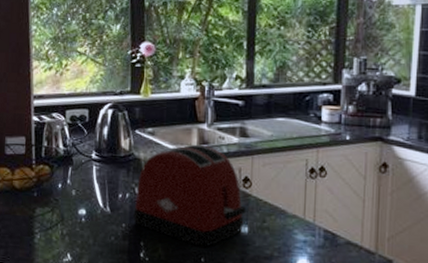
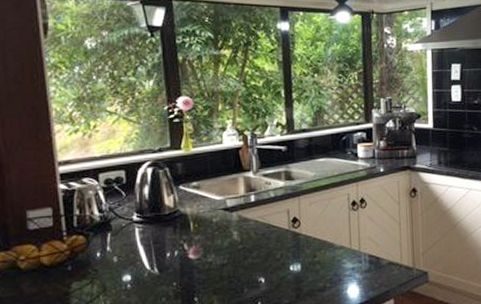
toaster: present [133,144,247,247] -> none [184,192,298,292]

